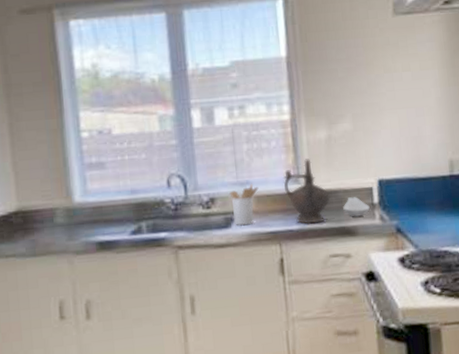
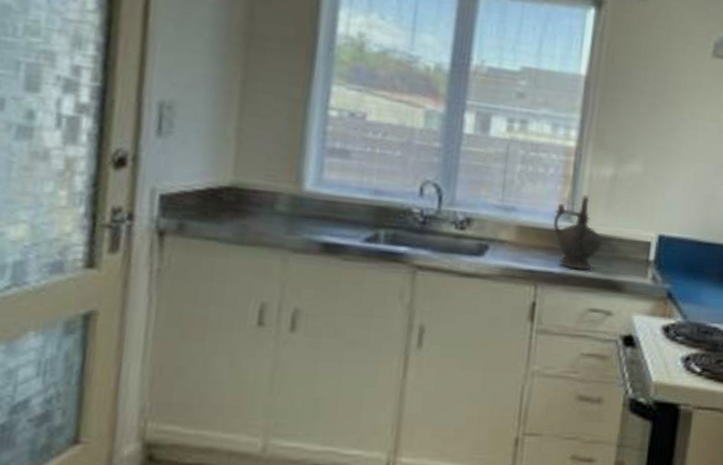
utensil holder: present [229,183,259,226] -> none [488,210,525,258]
spoon rest: present [343,197,370,217] -> none [614,248,644,272]

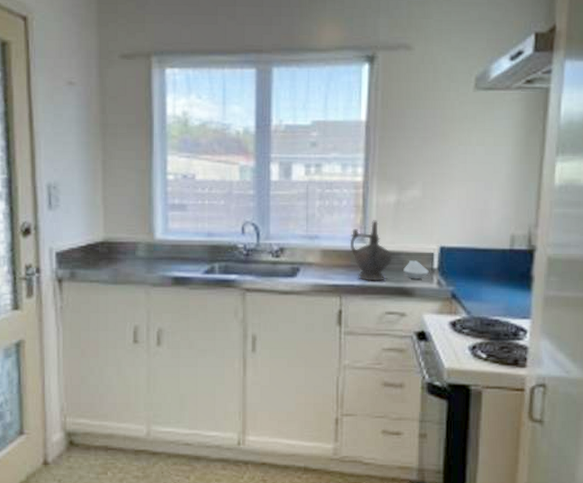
spoon rest: none [614,248,644,272] -> present [403,260,429,279]

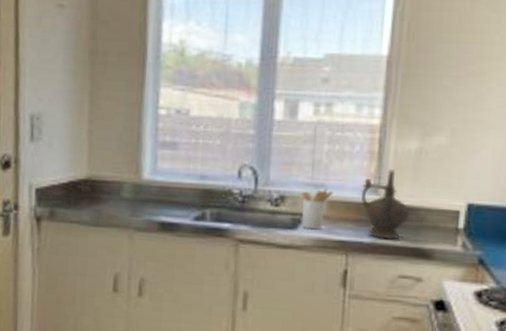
utensil holder: none [298,237,326,276] -> present [301,186,334,230]
spoon rest: present [403,260,429,279] -> none [422,218,453,240]

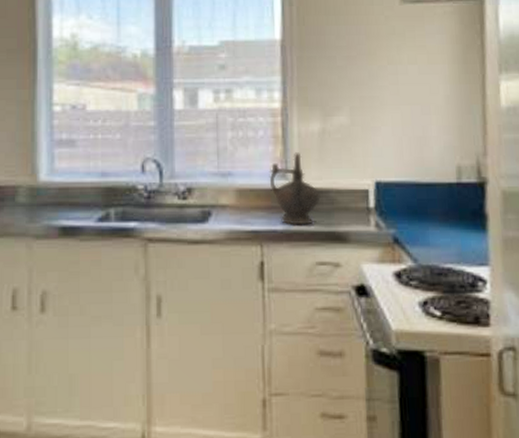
utensil holder: present [301,186,334,230] -> none [209,174,241,222]

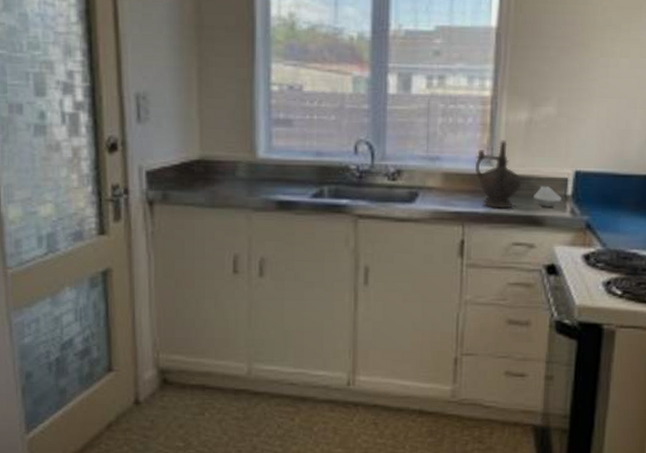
spoon rest: none [334,199,364,222] -> present [534,186,562,207]

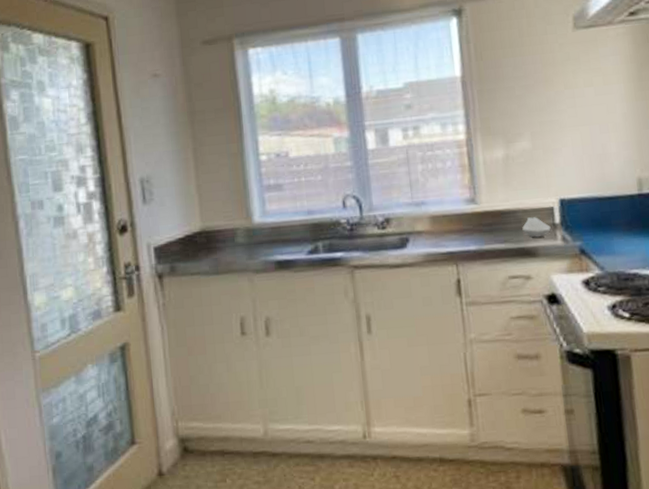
ceremonial vessel: present [474,140,522,209] -> none [458,178,509,245]

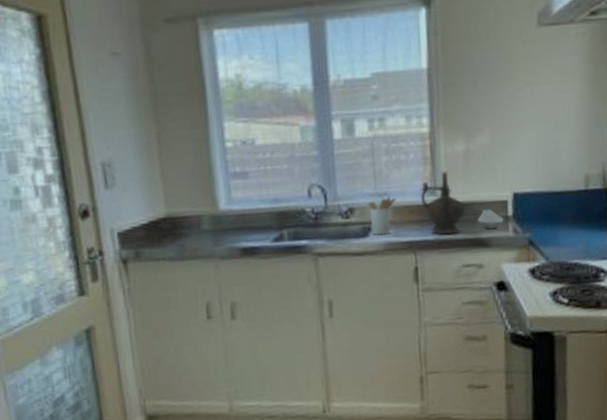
utensil holder: none [404,203,434,246] -> present [368,194,396,236]
ceremonial vessel: none [458,178,509,245] -> present [420,171,466,235]

